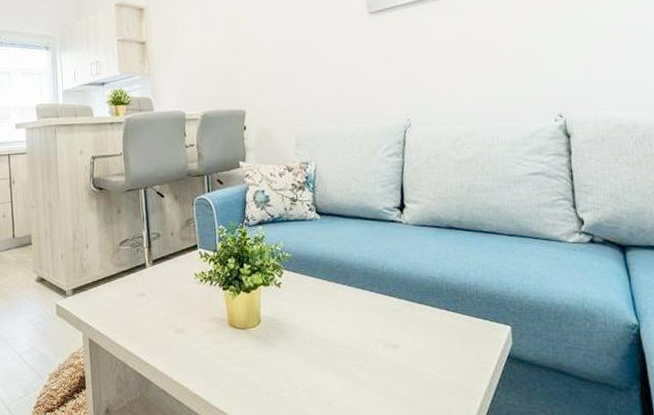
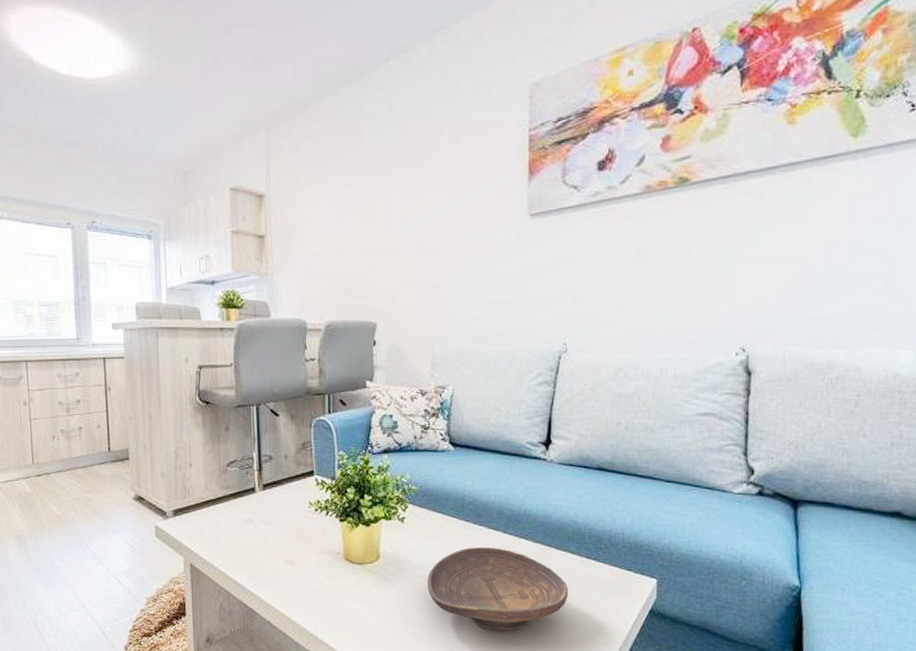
decorative bowl: none [305,305,434,384] -> present [427,546,569,631]

